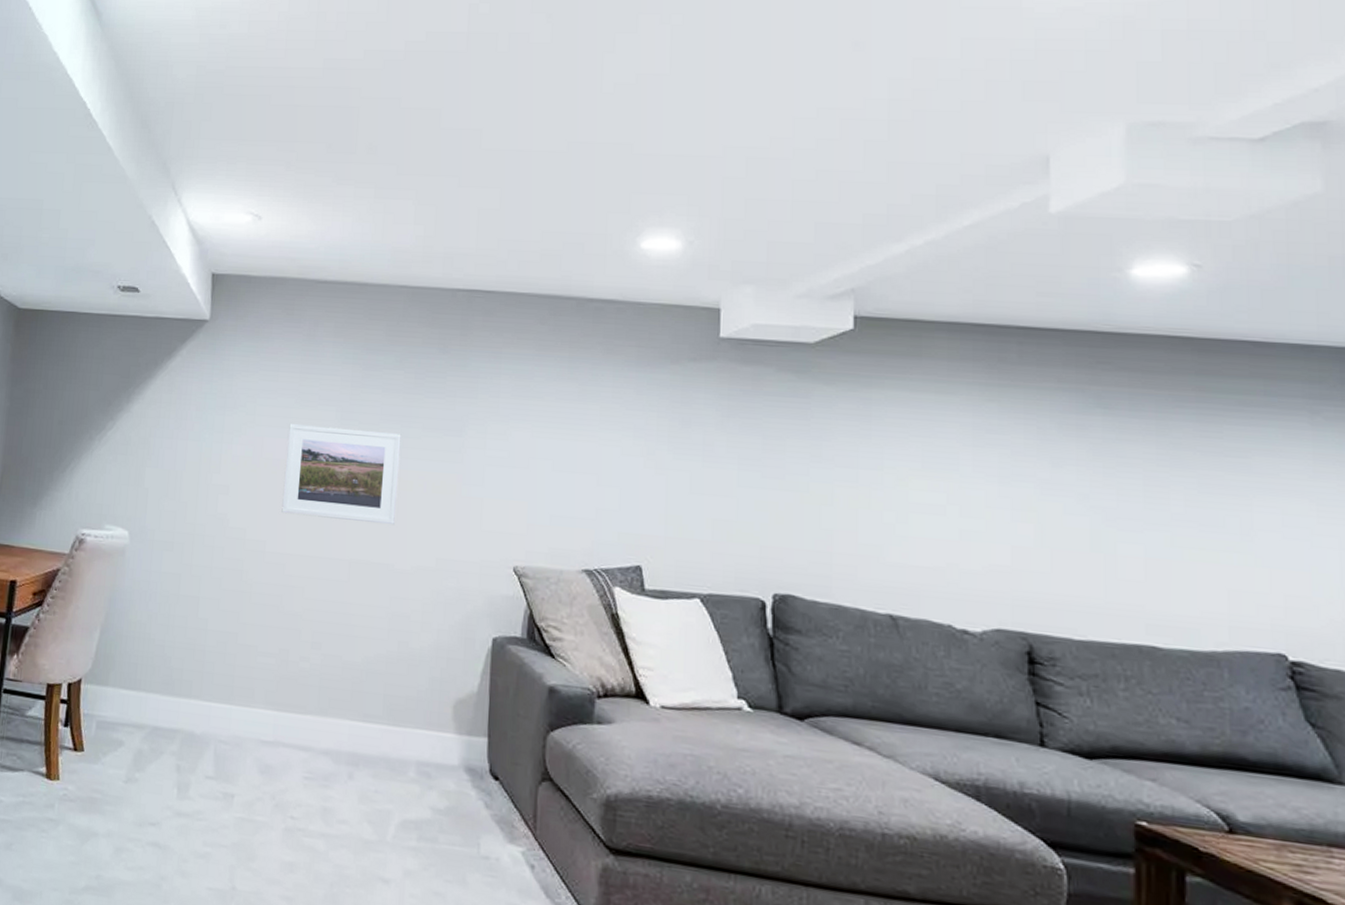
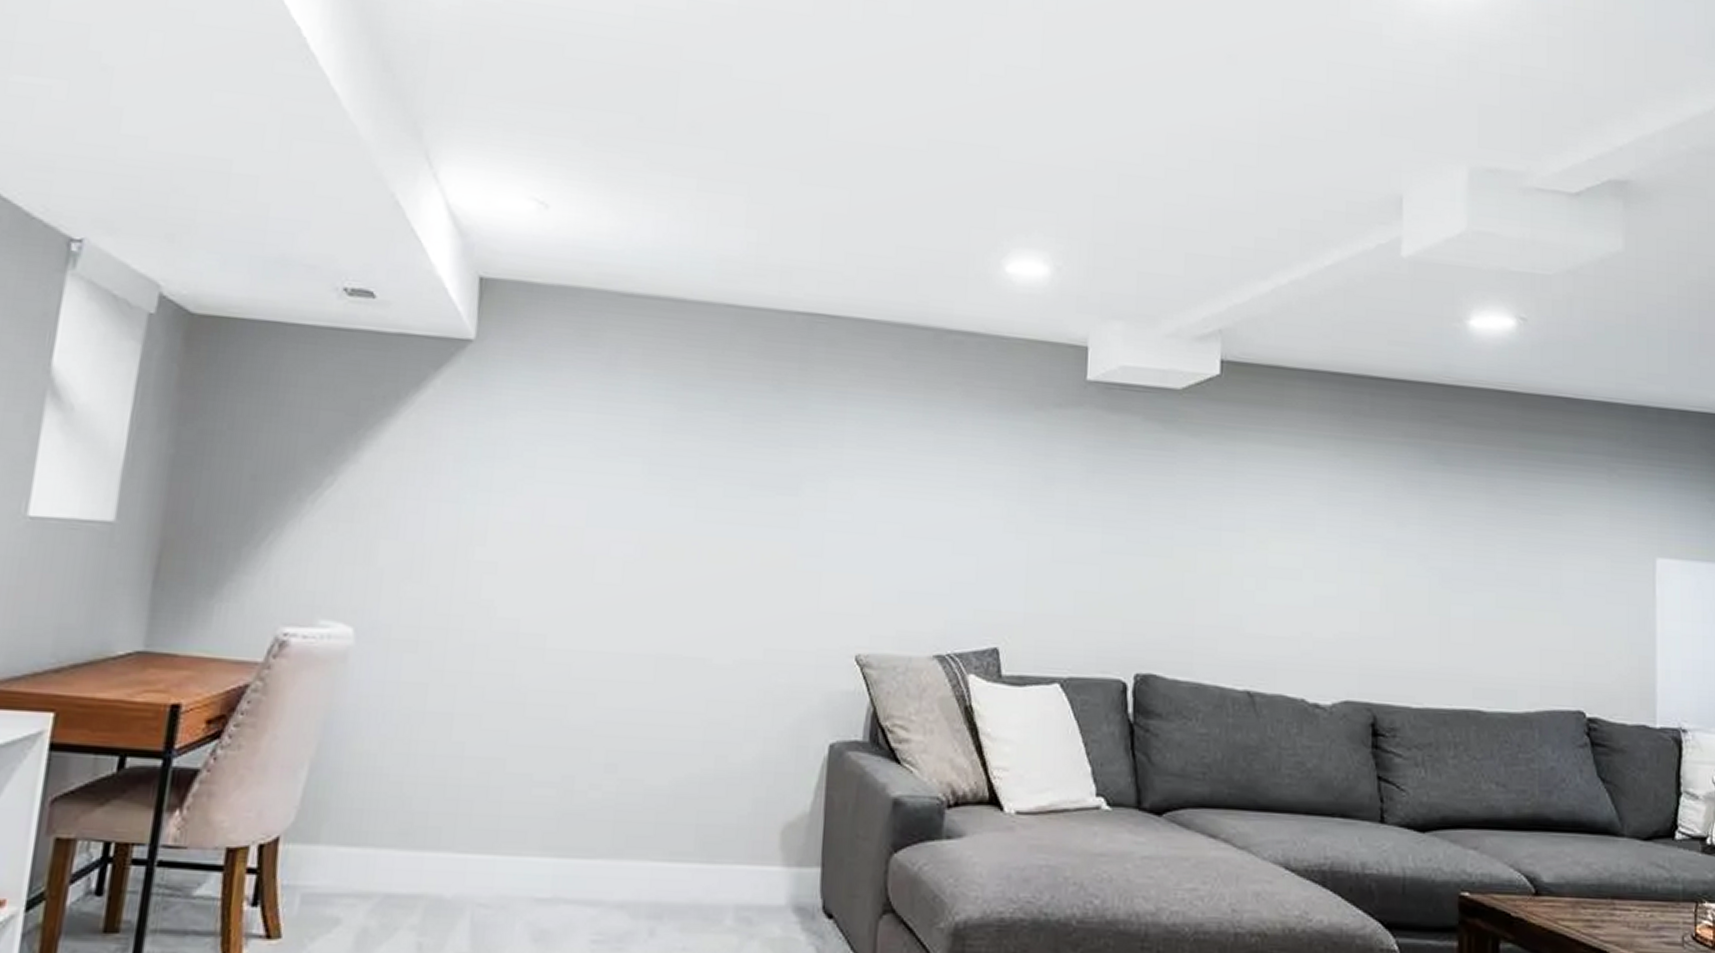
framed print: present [281,424,402,525] -> none [568,480,725,609]

